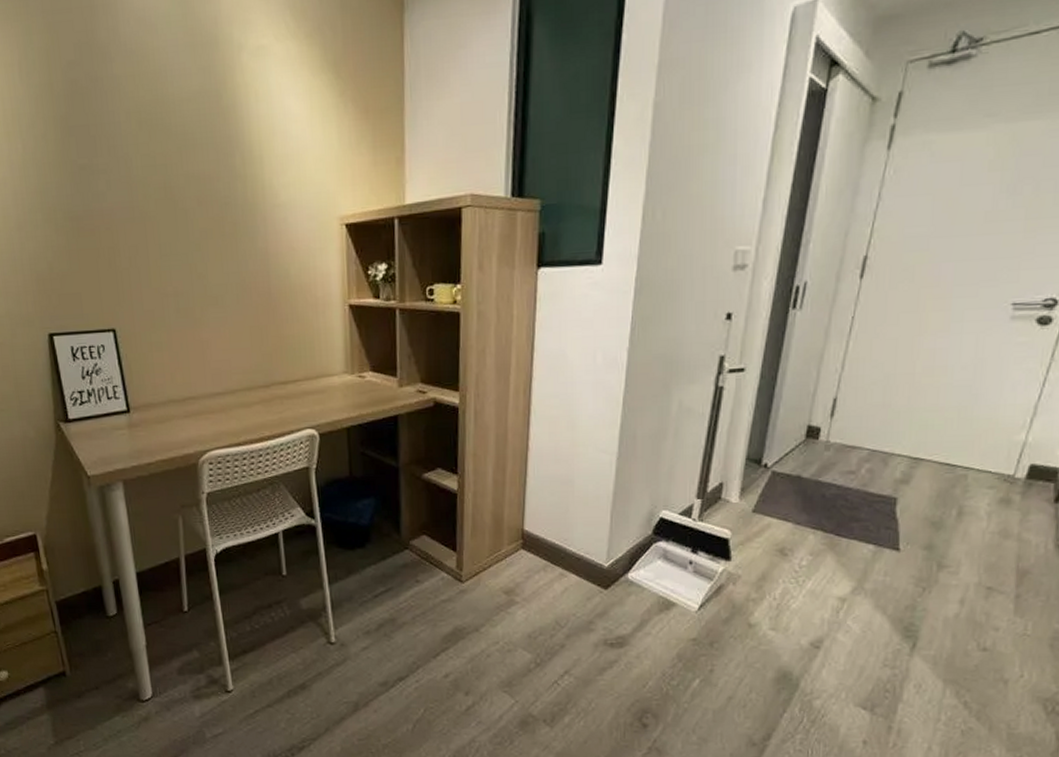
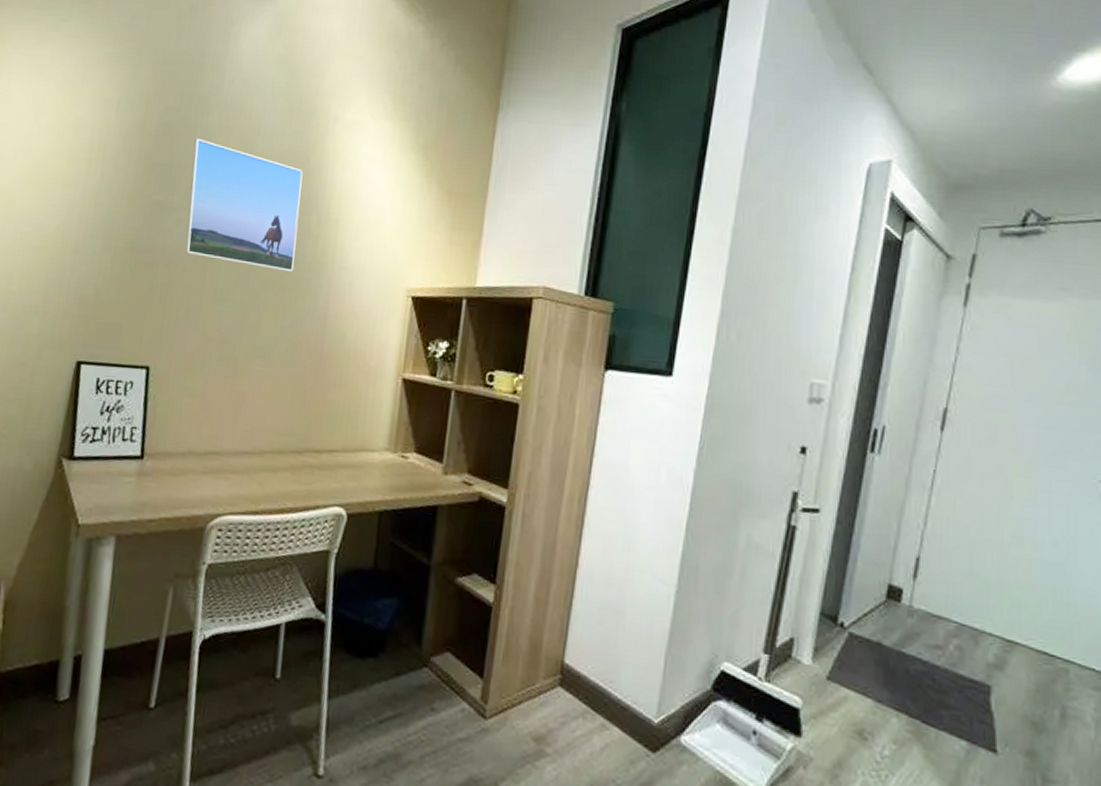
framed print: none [104,91,229,218] -> present [185,138,303,272]

